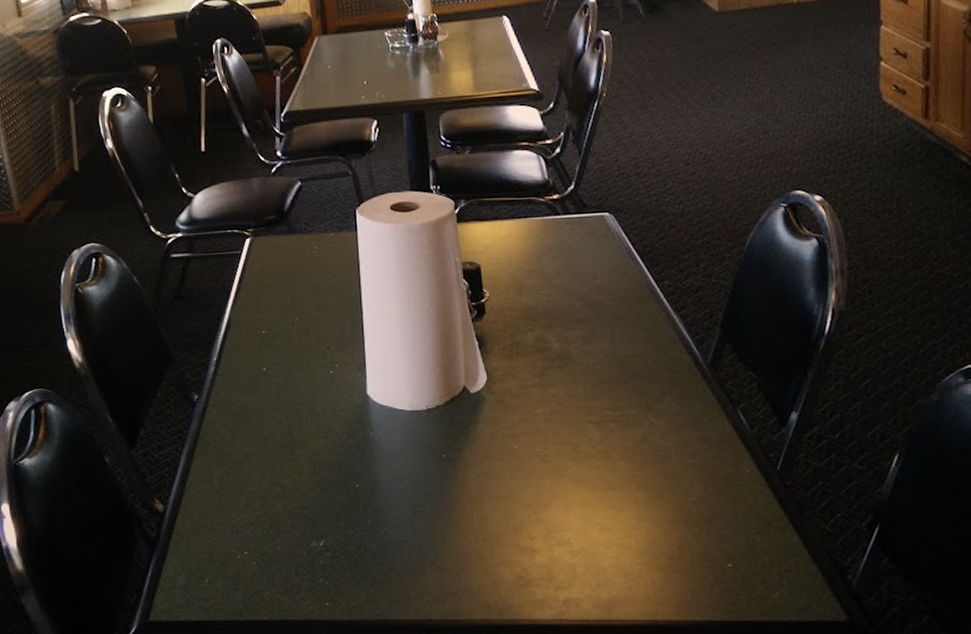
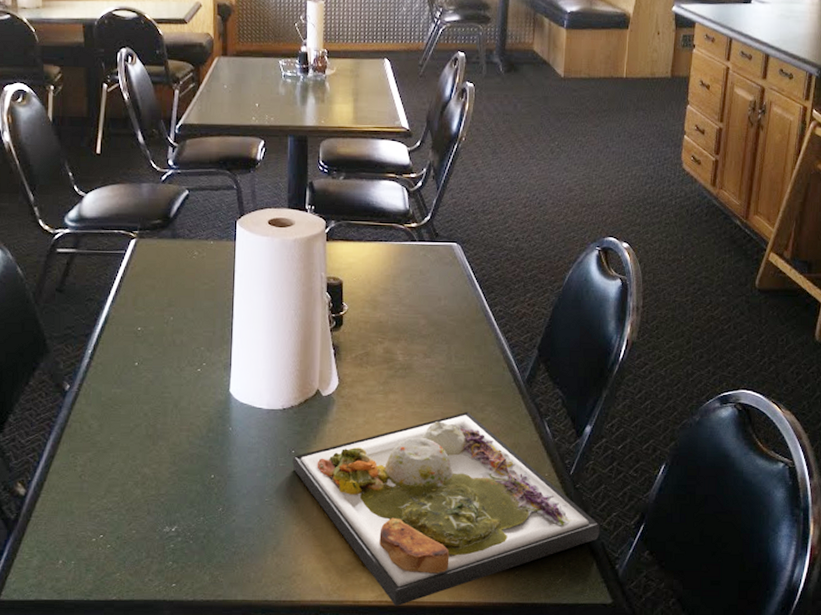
dinner plate: none [444,402,823,626] -> present [292,411,600,607]

